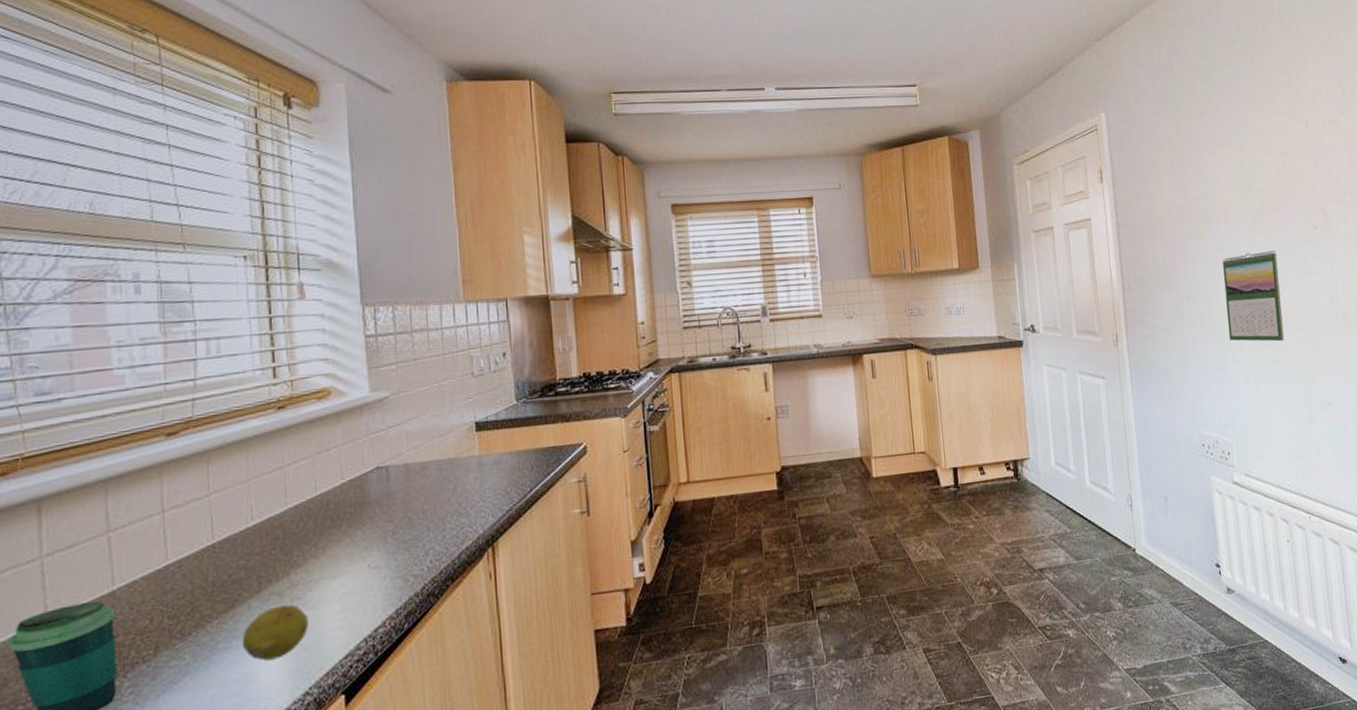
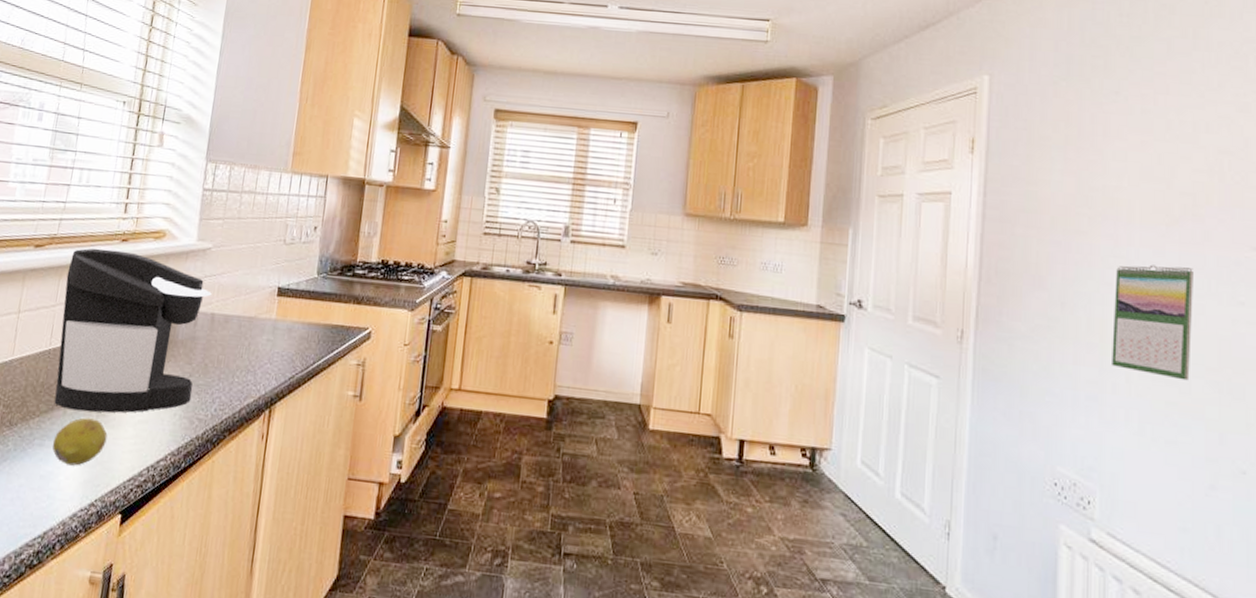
coffee maker: none [216,419,401,602] -> present [54,248,212,413]

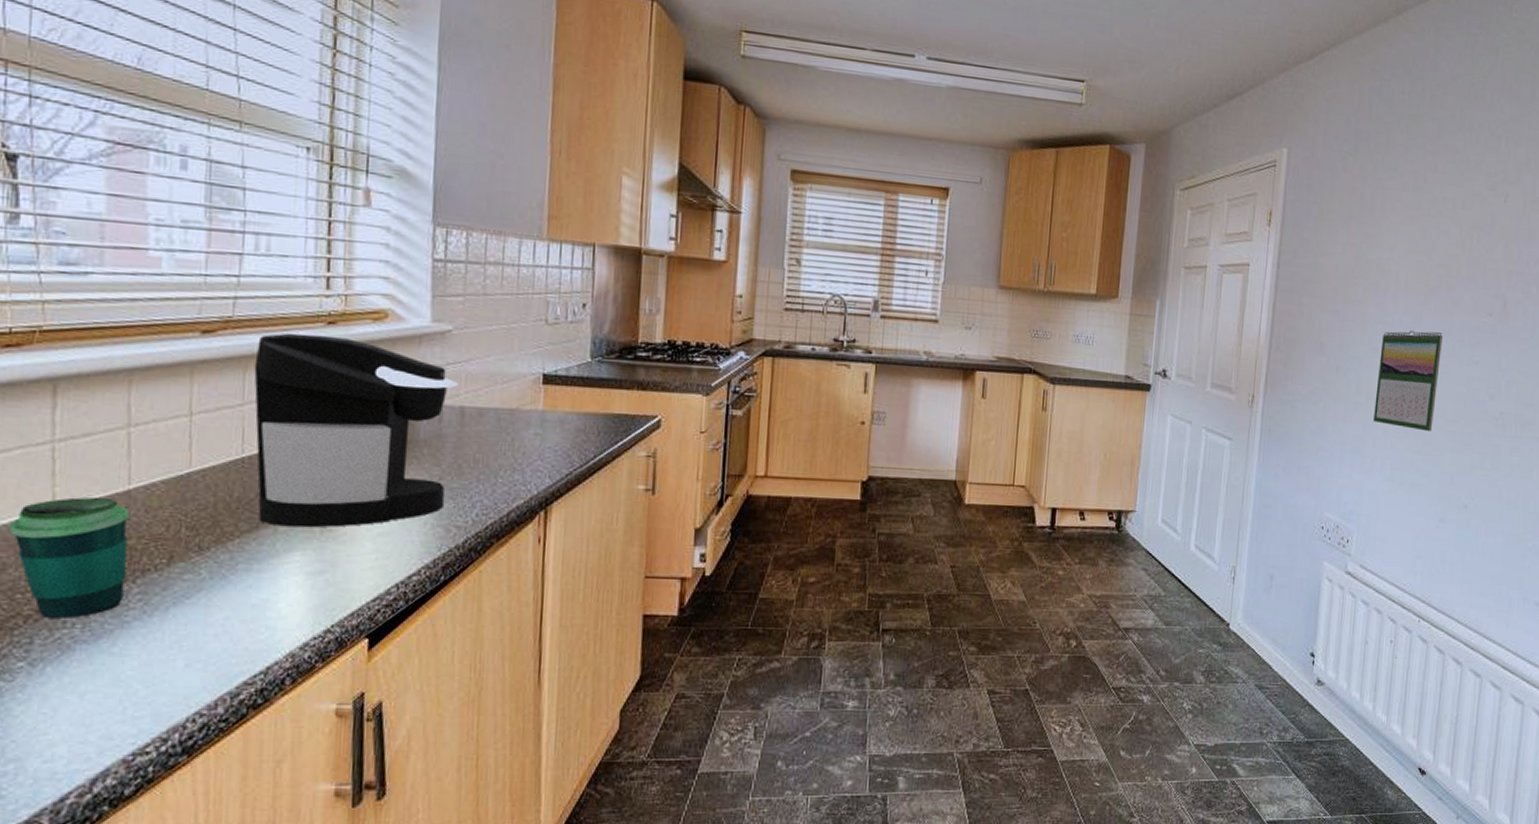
fruit: present [52,418,108,466] -> none [263,534,338,590]

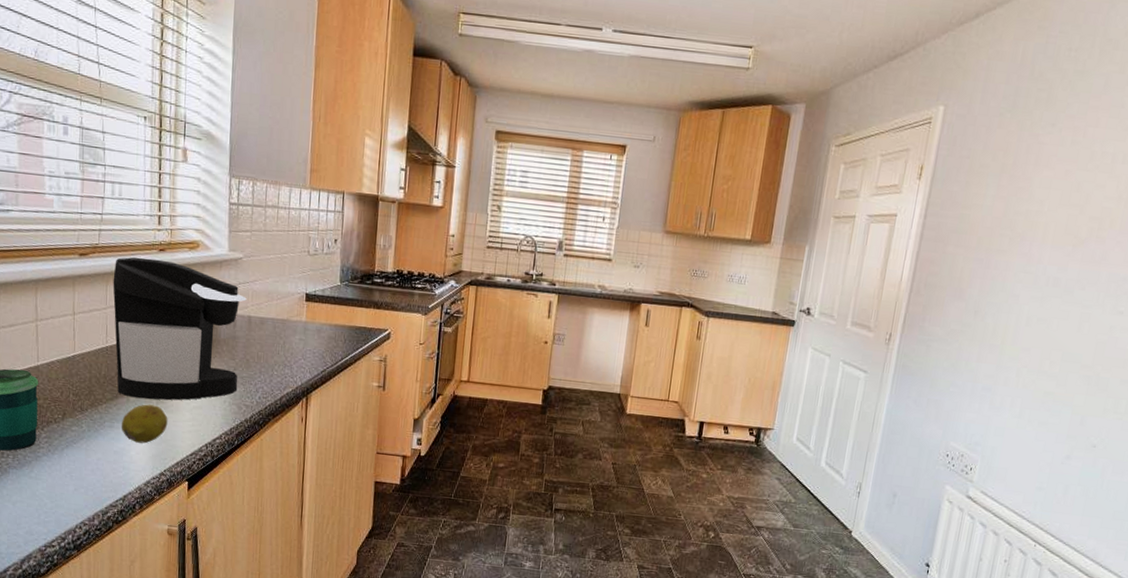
fruit: none [263,534,338,590] -> present [121,404,168,444]
calendar: present [1373,330,1443,432] -> none [1007,279,1088,375]

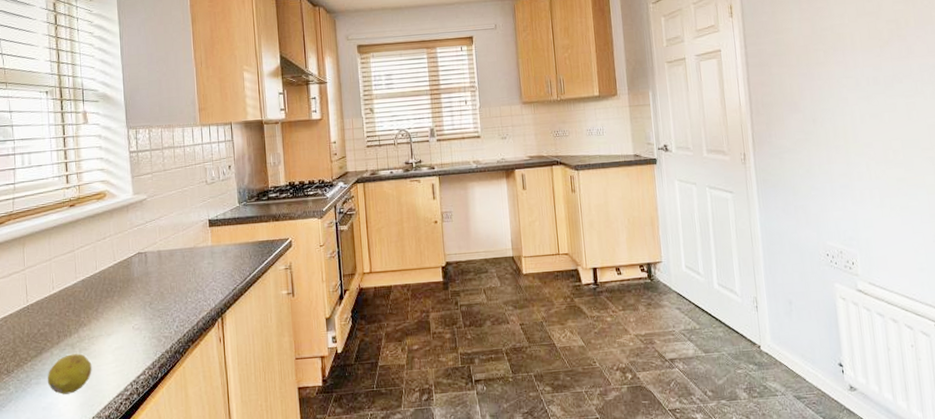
coffee maker: present [113,257,247,401] -> none [29,214,156,351]

